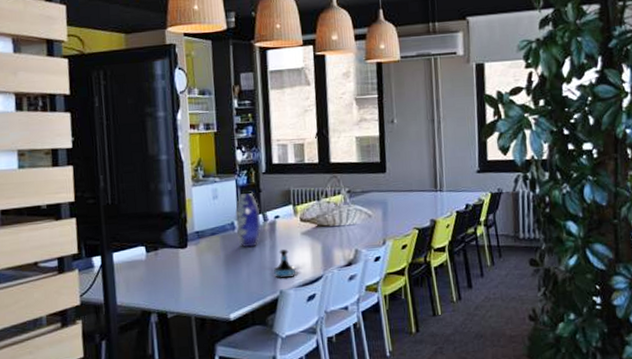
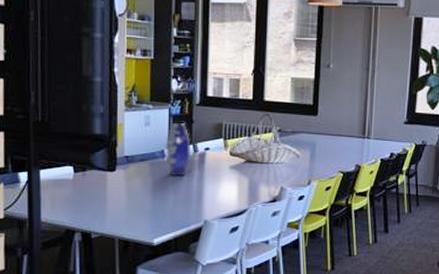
tequila bottle: present [274,248,296,279] -> none [200,180,222,209]

